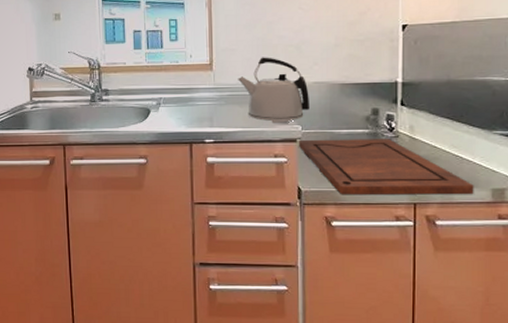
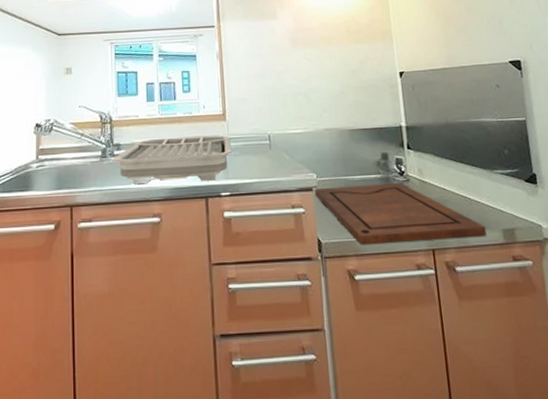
dish rack: none [101,84,218,128] -> present [112,135,232,185]
kettle: present [238,57,309,124] -> none [251,105,322,173]

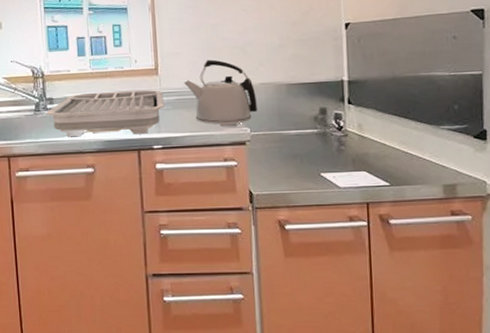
kettle: none [251,105,322,173] -> present [184,59,257,127]
cutting board: present [315,183,487,245] -> none [248,138,426,198]

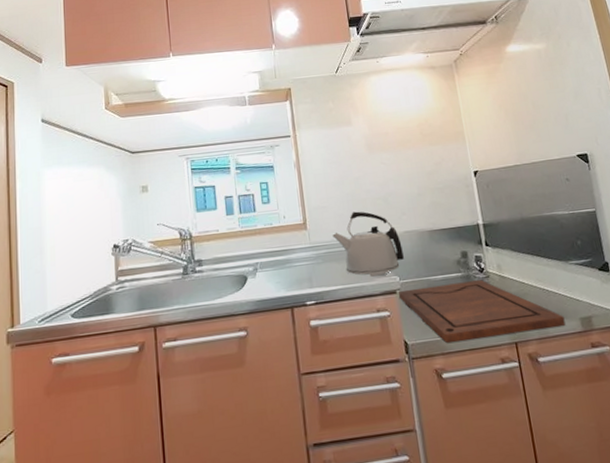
dish rack: present [46,89,165,138] -> none [194,244,315,300]
cutting board: none [248,138,426,198] -> present [399,280,566,344]

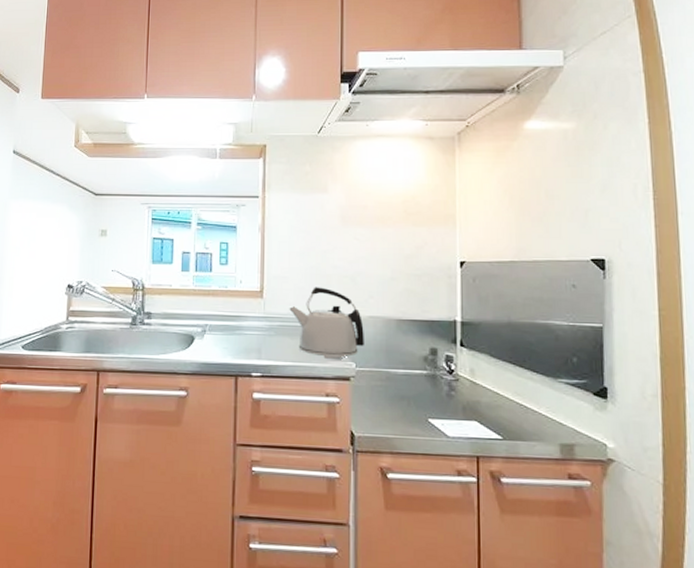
cutting board: present [399,280,566,344] -> none [353,378,541,450]

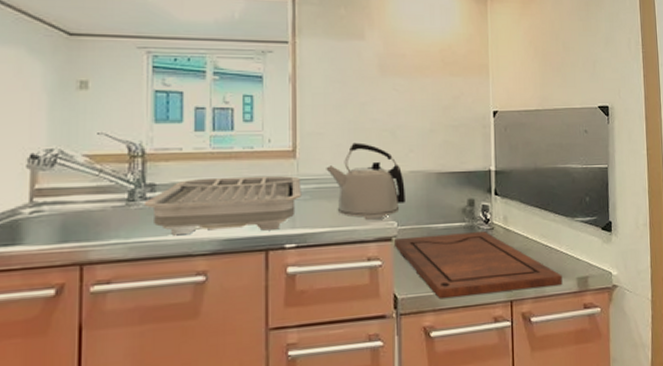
dish rack: none [142,310,267,359] -> present [143,175,302,236]
cutting board: none [353,378,541,450] -> present [395,231,563,300]

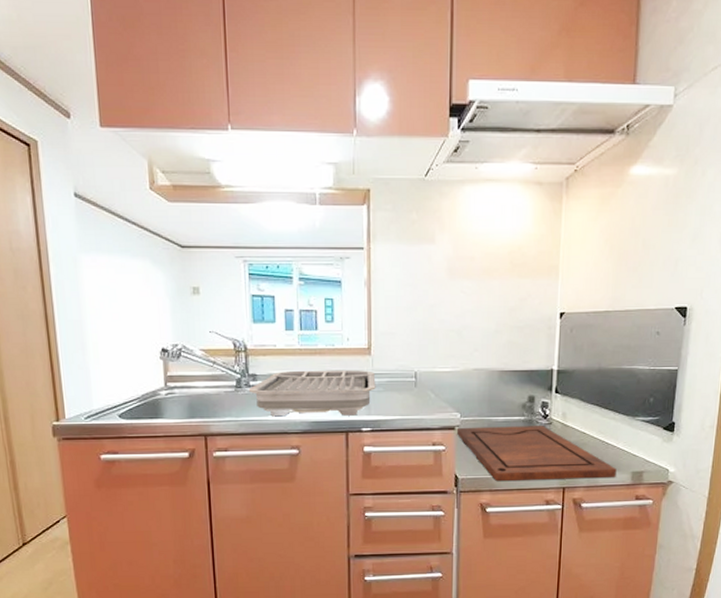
kettle: present [326,142,405,221] -> none [397,342,469,412]

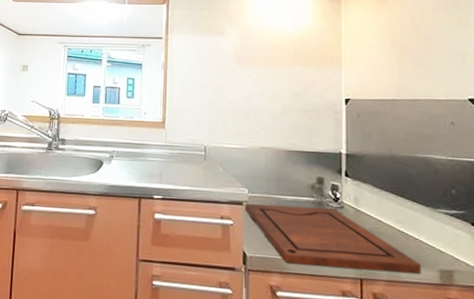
dish rack: present [248,369,376,417] -> none [57,138,168,183]

